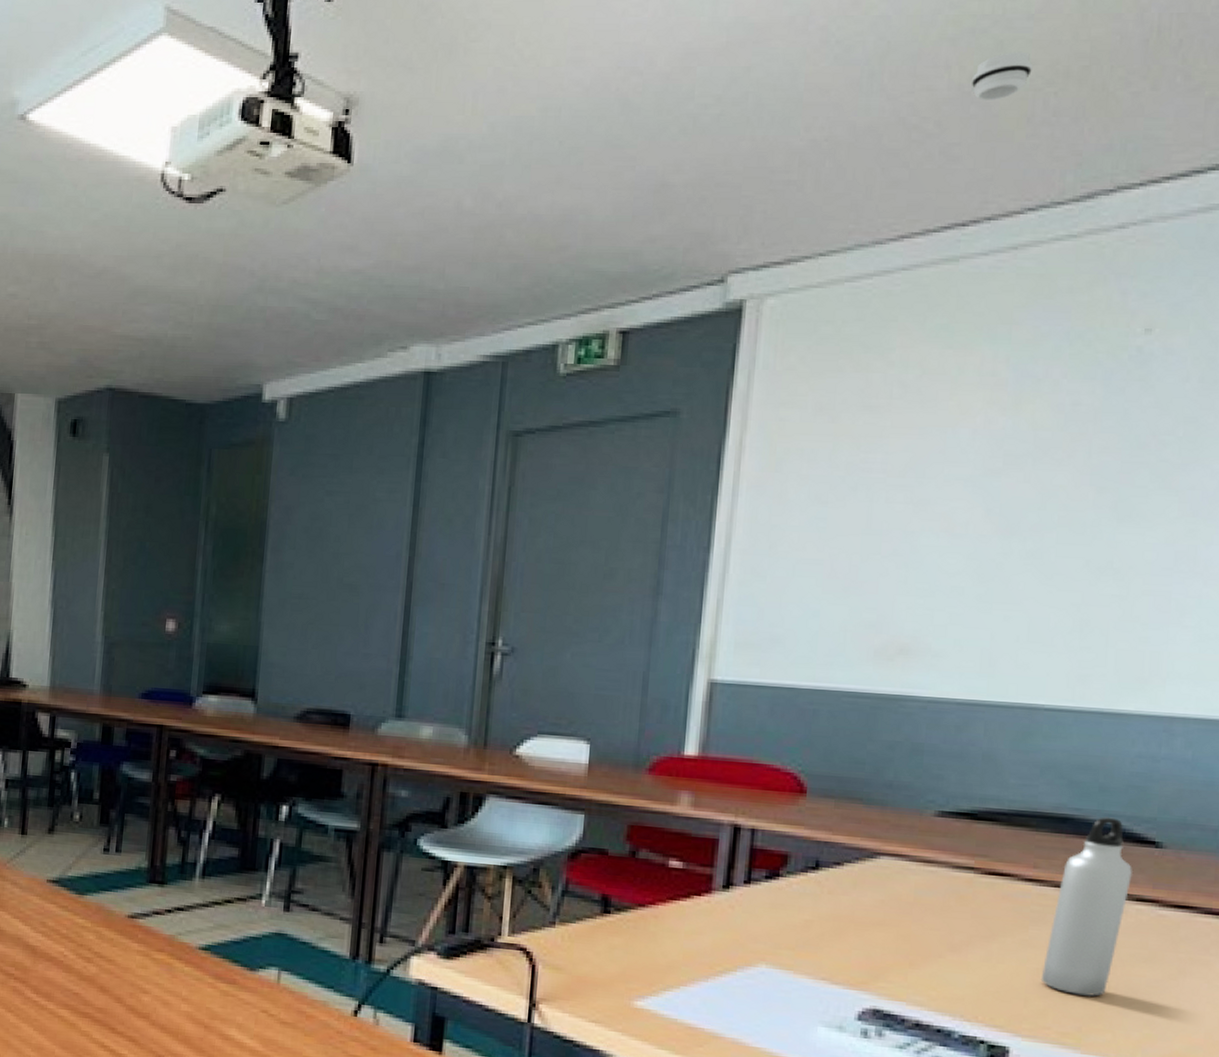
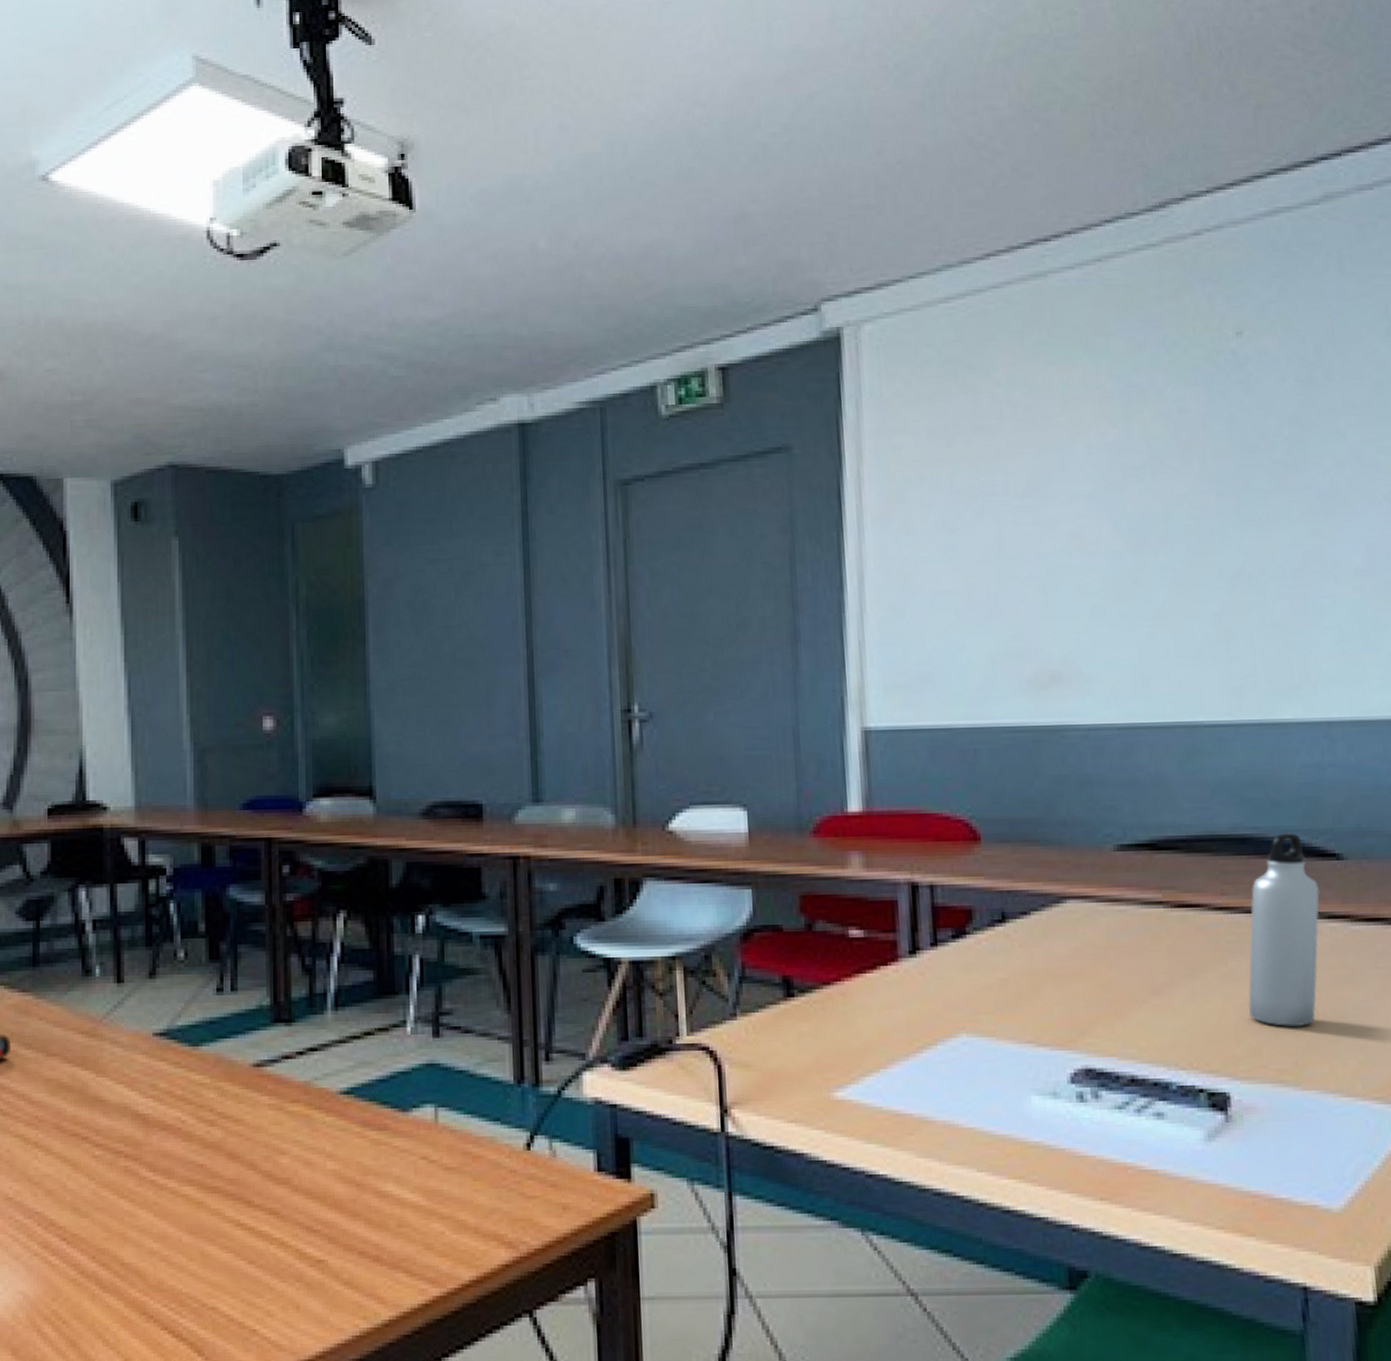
smoke detector: present [971,51,1032,101] -> none [1030,68,1087,118]

